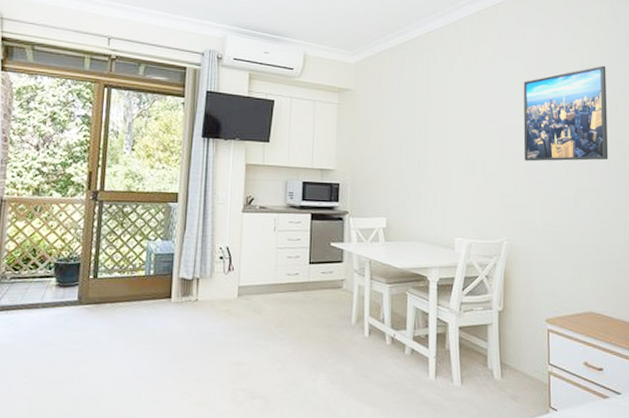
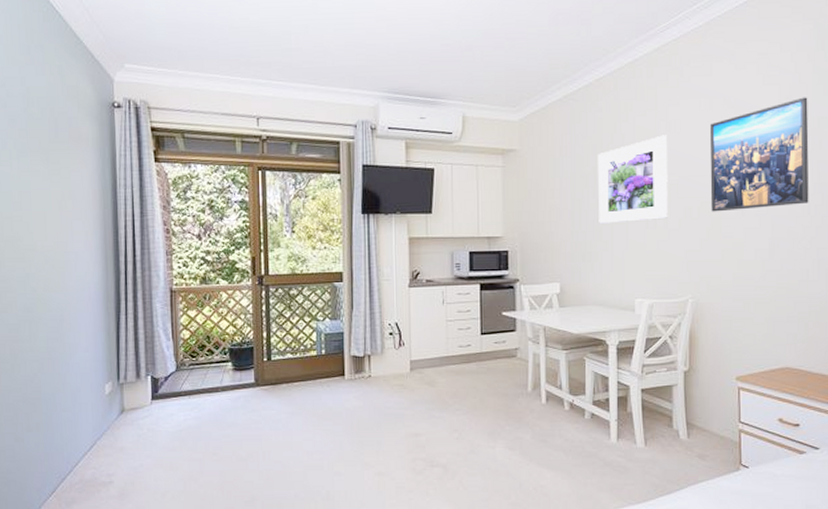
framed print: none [424,88,487,165] -> present [597,135,668,224]

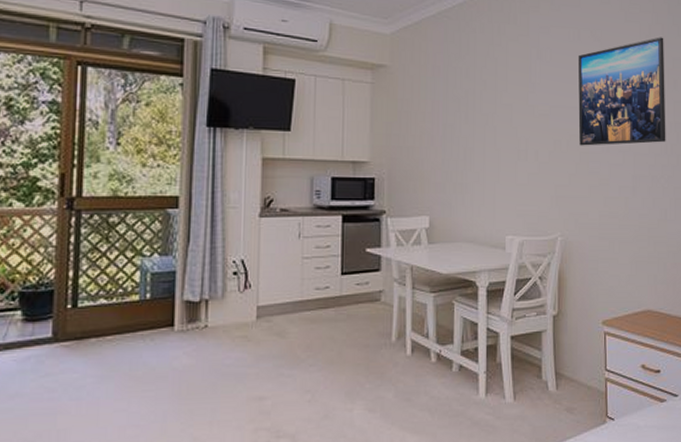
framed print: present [597,135,668,224] -> none [470,62,539,153]

